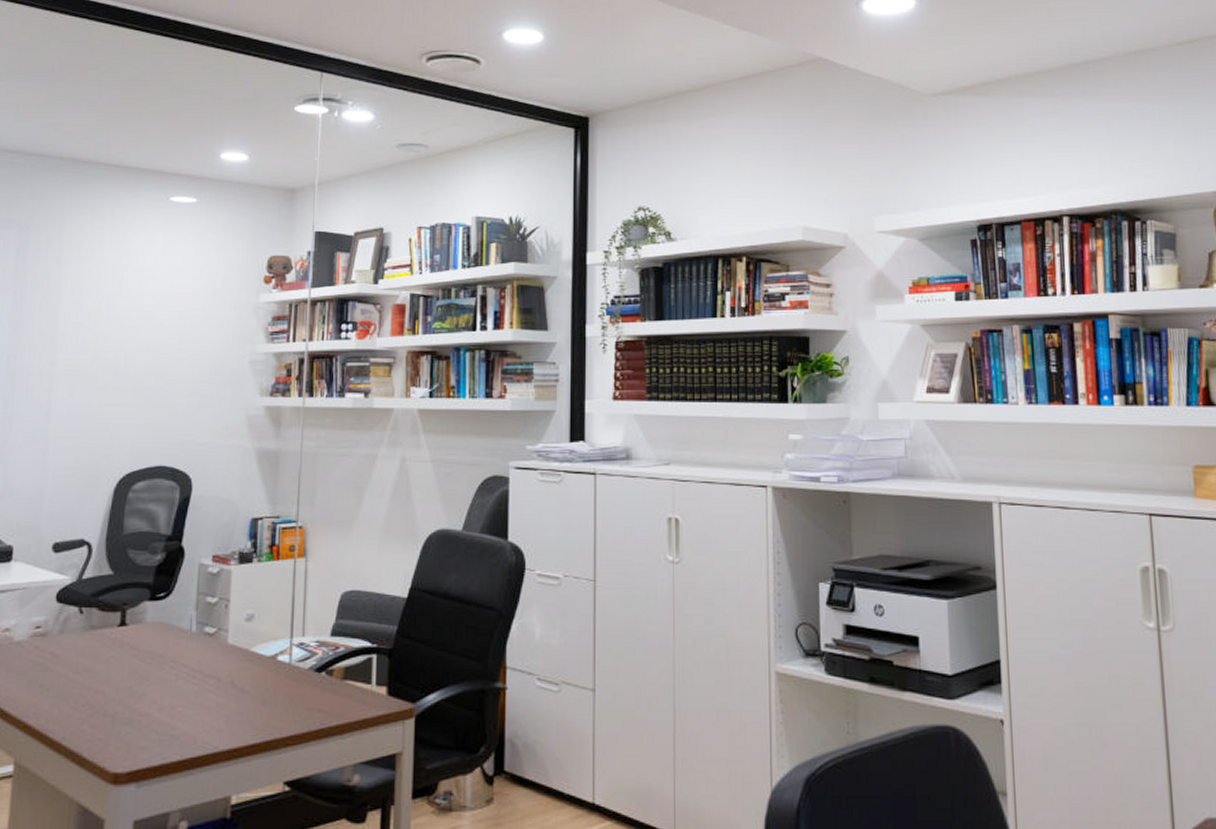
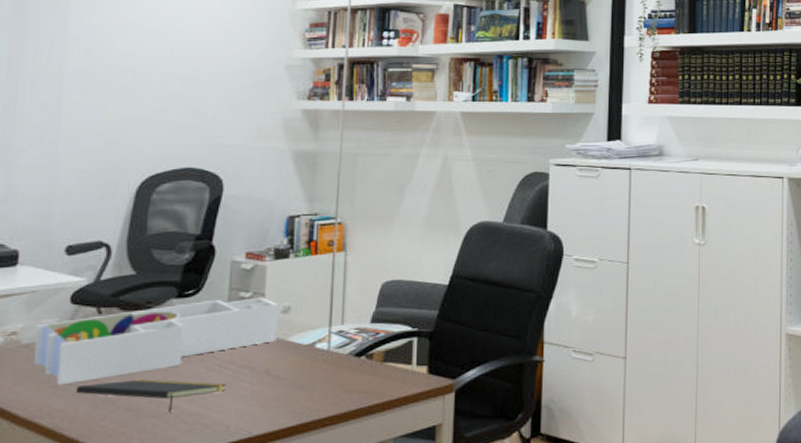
desk organizer: none [23,603,242,685] -> present [33,297,278,385]
notepad: none [59,684,194,721] -> present [75,379,227,413]

